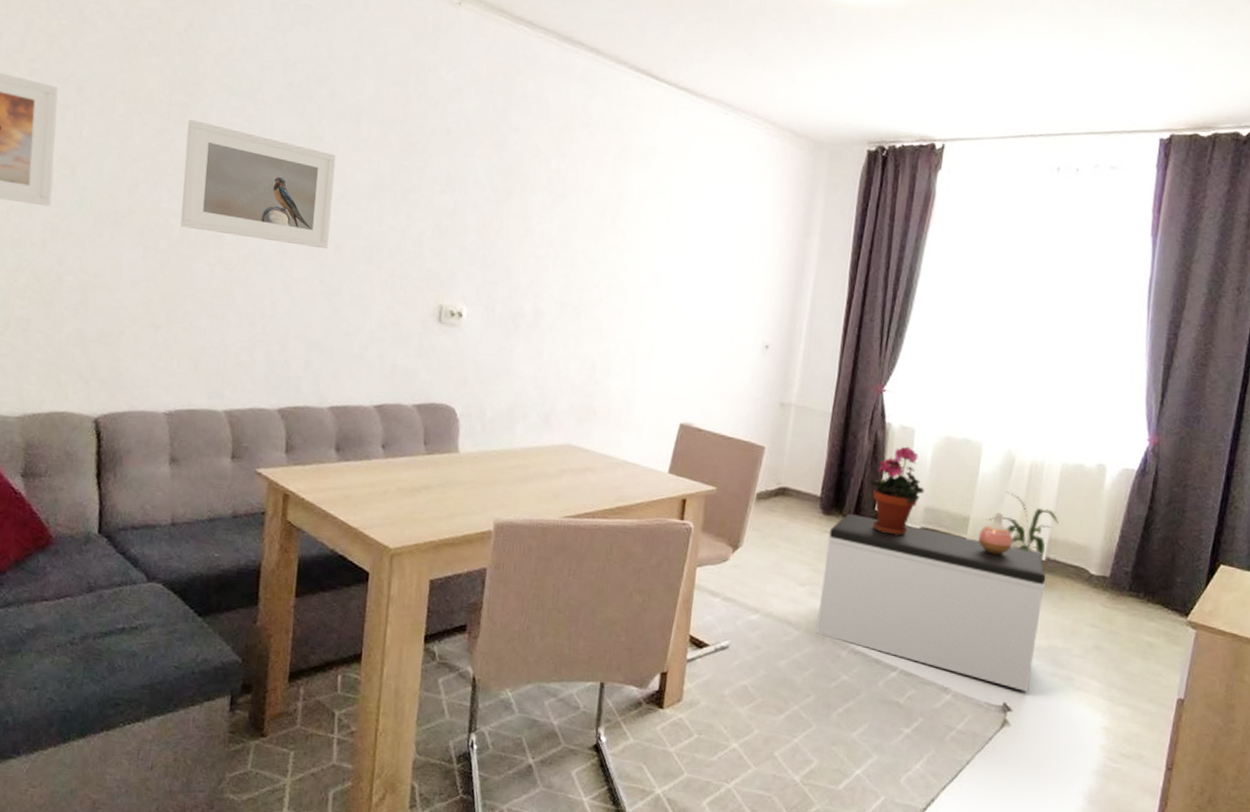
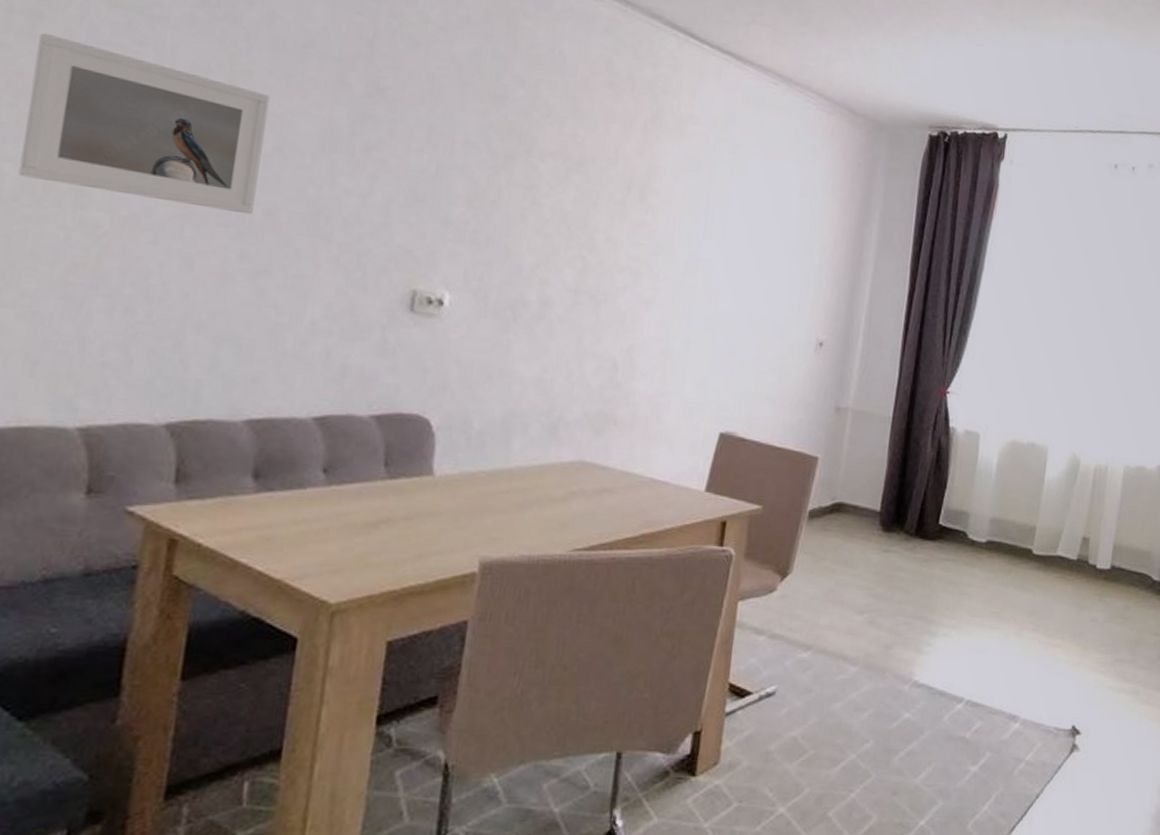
bench: present [816,514,1046,692] -> none [875,530,1111,711]
potted plant: present [869,446,925,536] -> none [933,452,990,551]
vase: present [978,512,1013,555] -> none [1044,521,1079,566]
house plant: present [986,491,1059,556] -> none [1052,498,1123,564]

